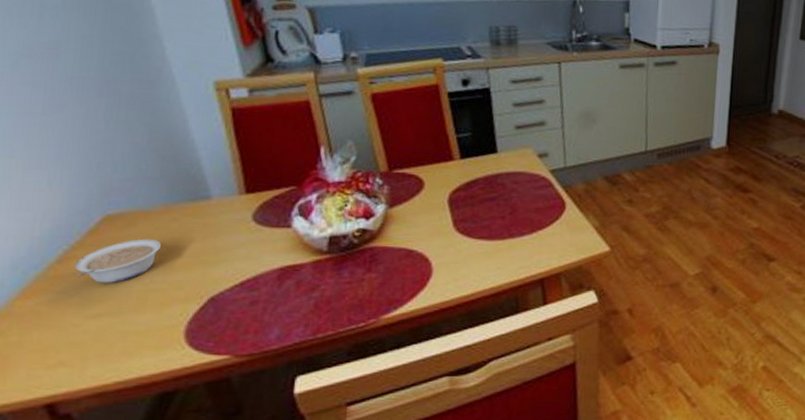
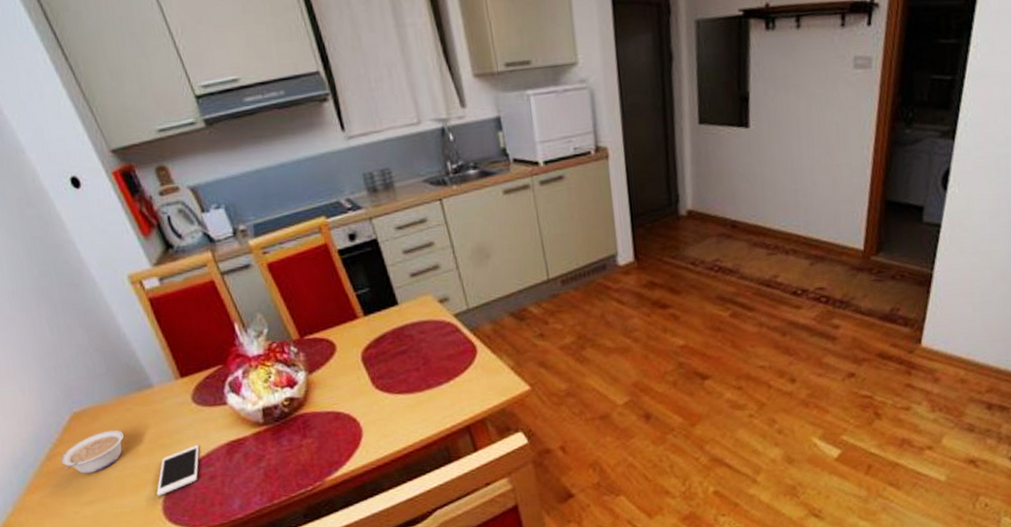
cell phone: none [182,266,248,316] -> present [156,445,200,496]

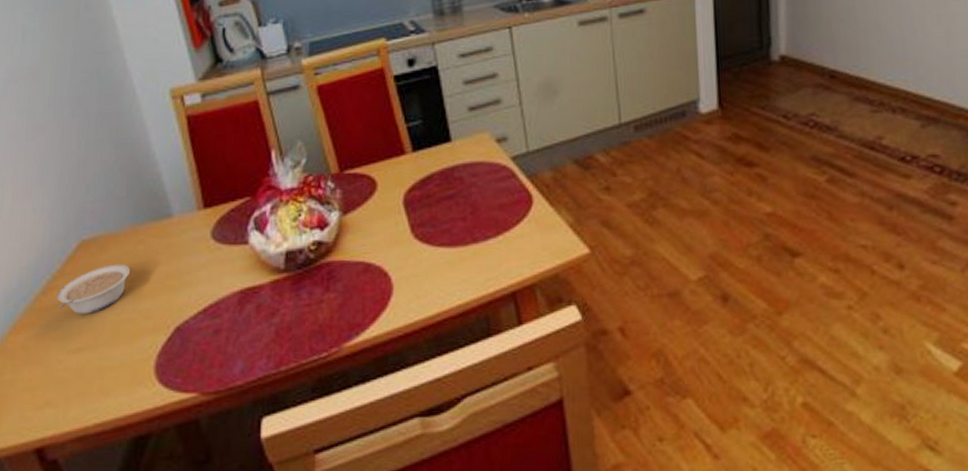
cell phone: present [156,445,200,496] -> none [152,290,209,349]

